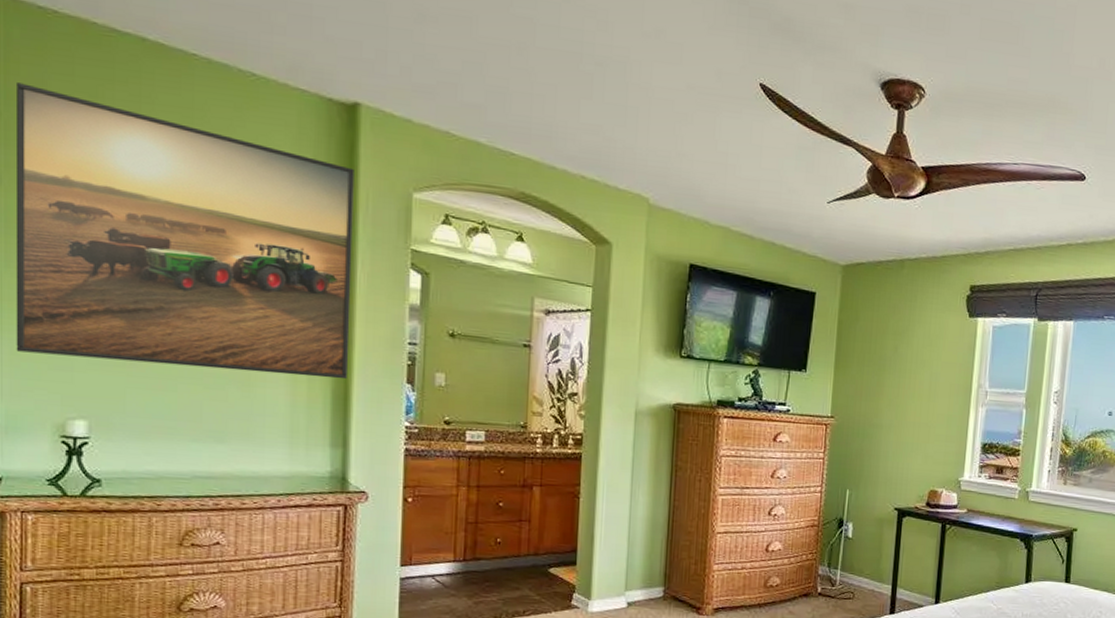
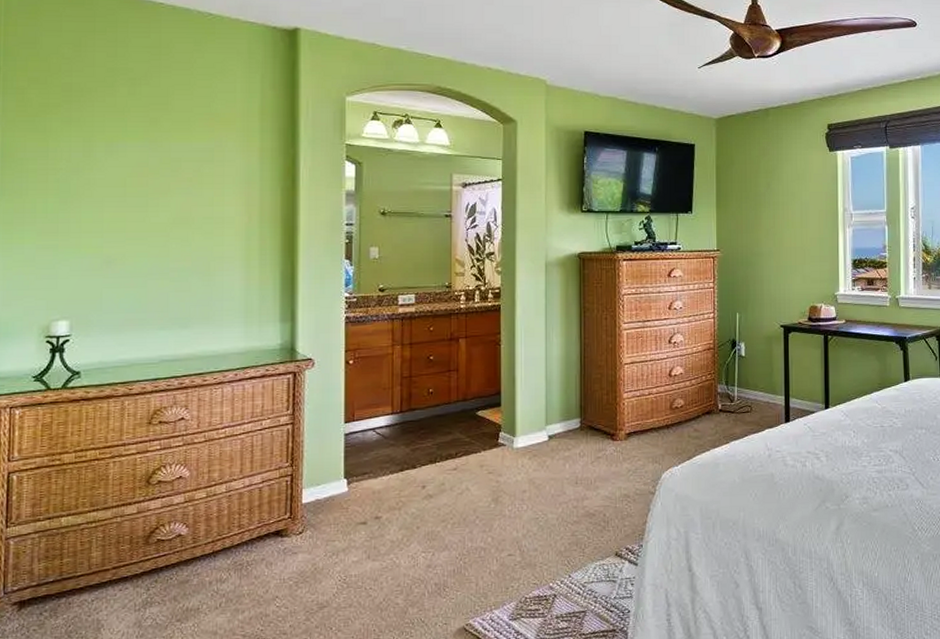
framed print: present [15,83,354,380] -> none [8,42,296,266]

